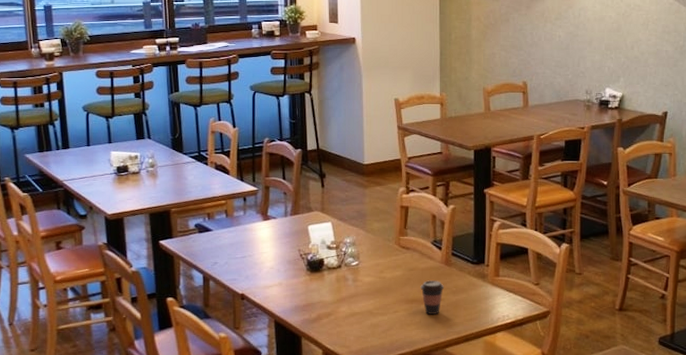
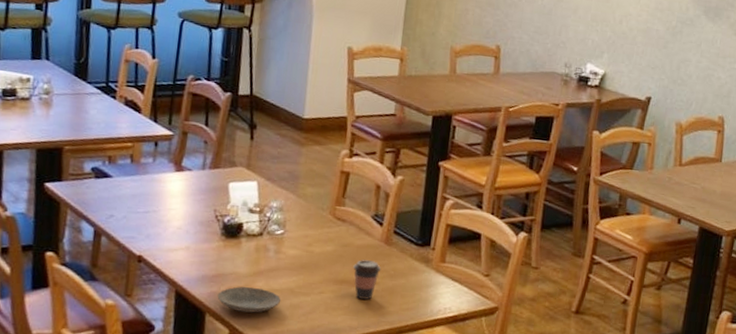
plate: none [309,312,363,334] -> present [217,286,281,313]

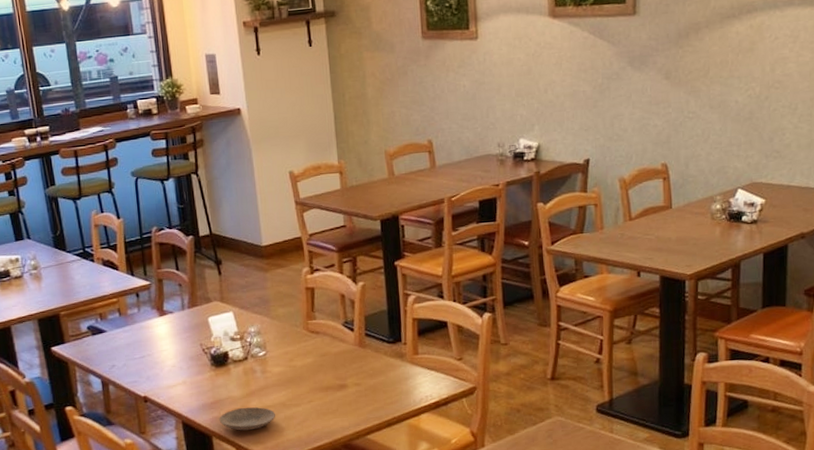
coffee cup: present [353,260,381,300] -> none [334,364,361,401]

